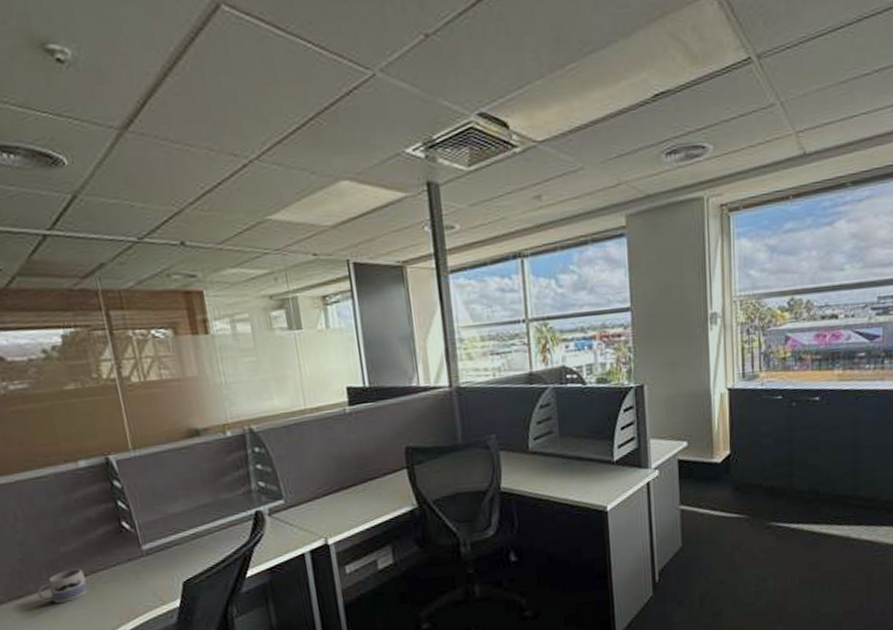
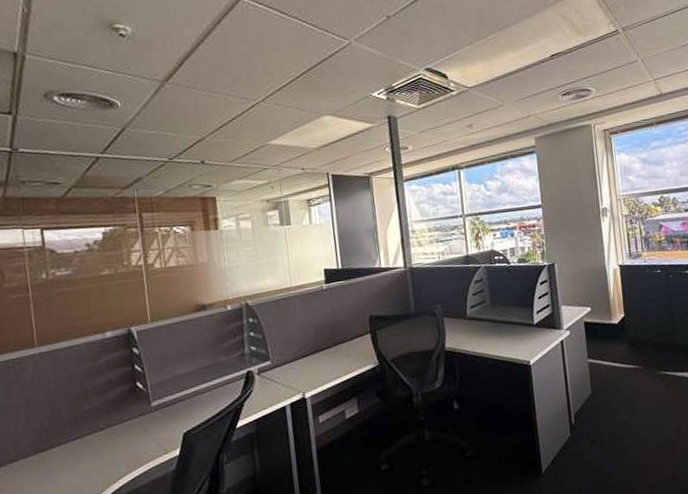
mug: present [37,568,88,603] -> none [59,423,103,455]

